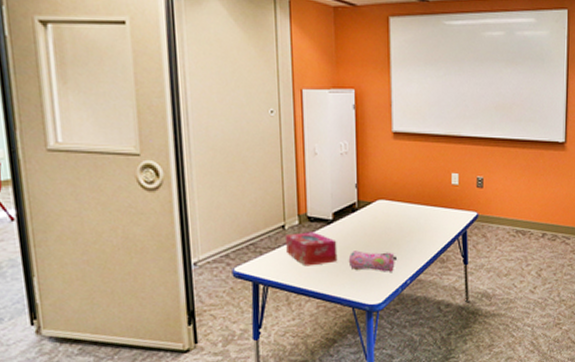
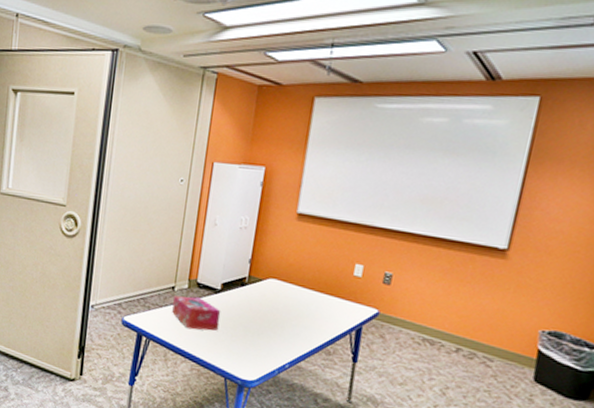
pencil case: present [348,250,398,272] -> none [228,323,280,352]

